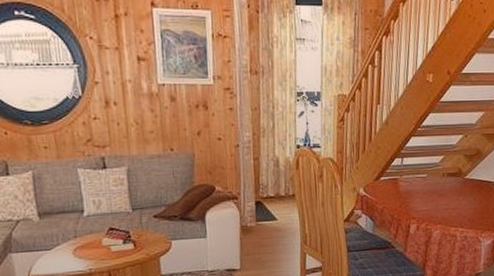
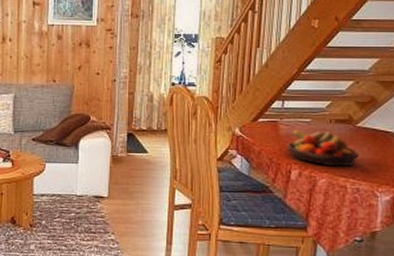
fruit bowl: none [407,185,467,218] -> present [287,130,359,167]

